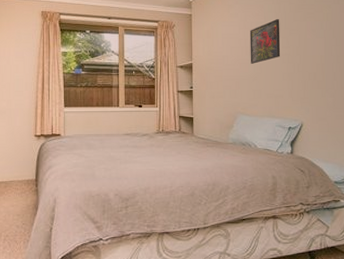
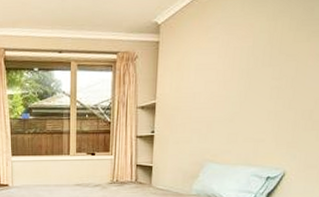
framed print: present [249,18,281,64] -> none [228,40,274,101]

